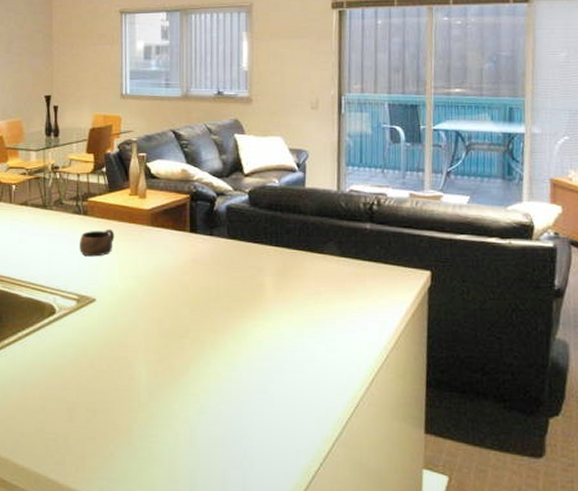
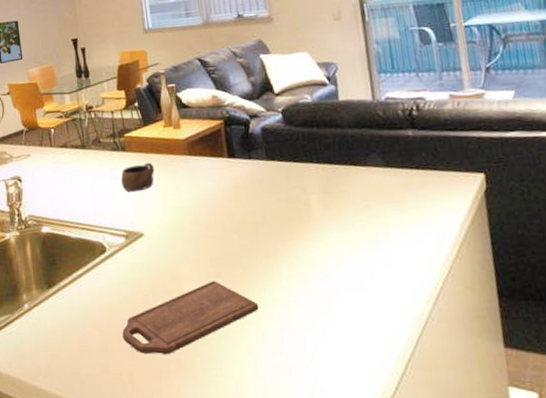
cutting board: none [62,351,201,419] -> present [122,280,259,355]

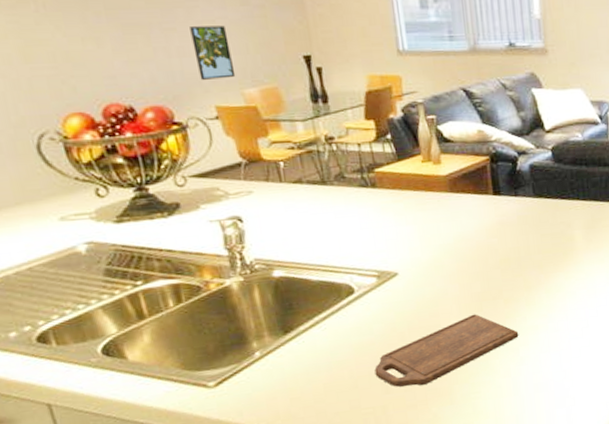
cup: present [121,162,155,192] -> none [371,199,411,231]

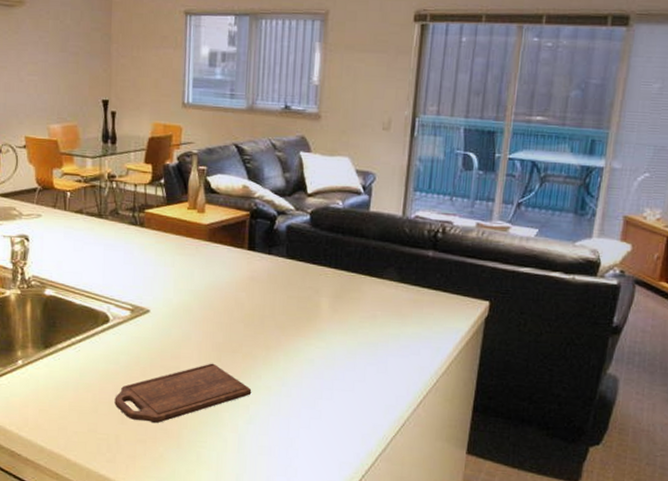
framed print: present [190,25,236,80] -> none [17,67,46,114]

